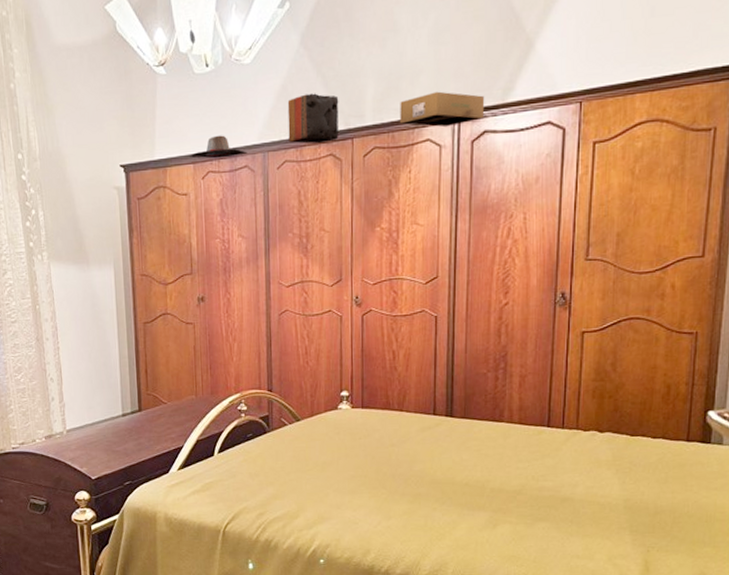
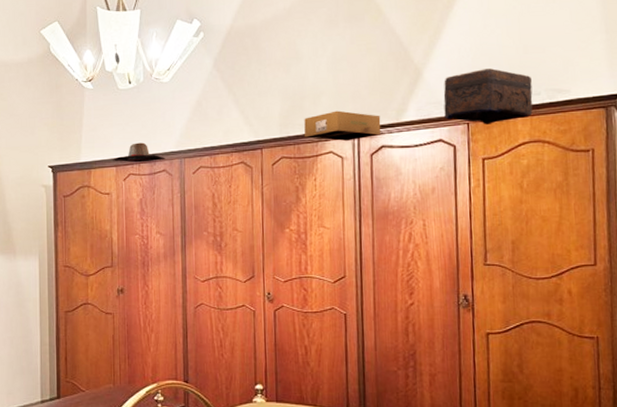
decorative box: present [287,93,339,144] -> none [202,109,249,153]
decorative box: none [555,36,656,104] -> present [443,68,533,126]

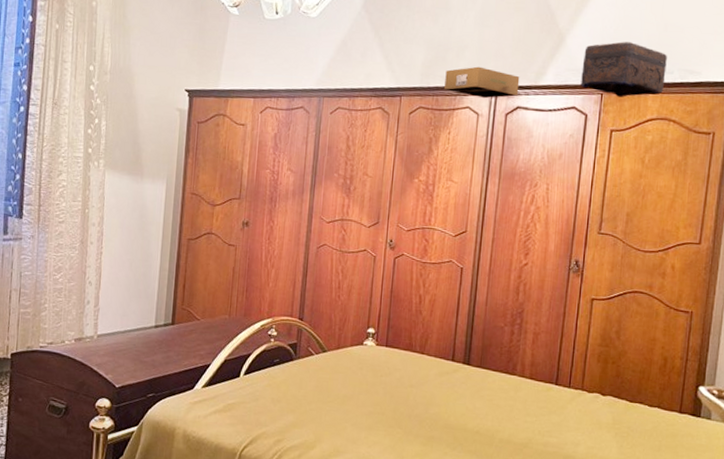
hat: present [113,142,166,163] -> none [251,76,305,97]

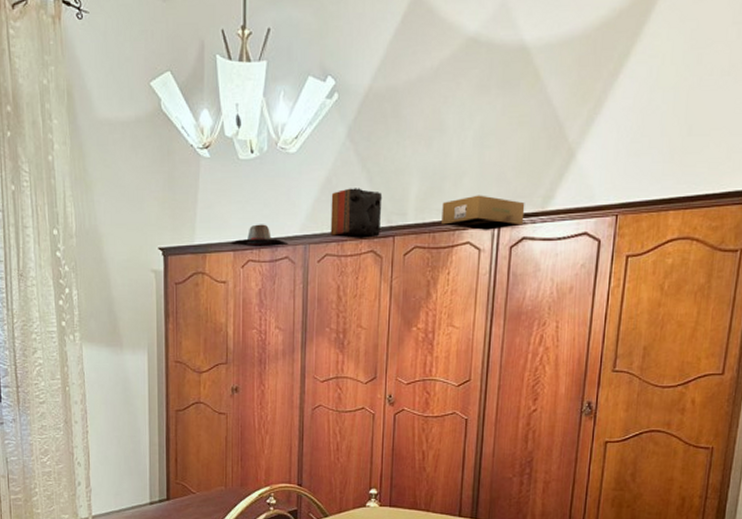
hat: none [251,76,305,97] -> present [230,224,289,248]
decorative box: none [343,51,392,97] -> present [330,188,383,240]
decorative box: present [581,41,667,98] -> none [593,152,691,219]

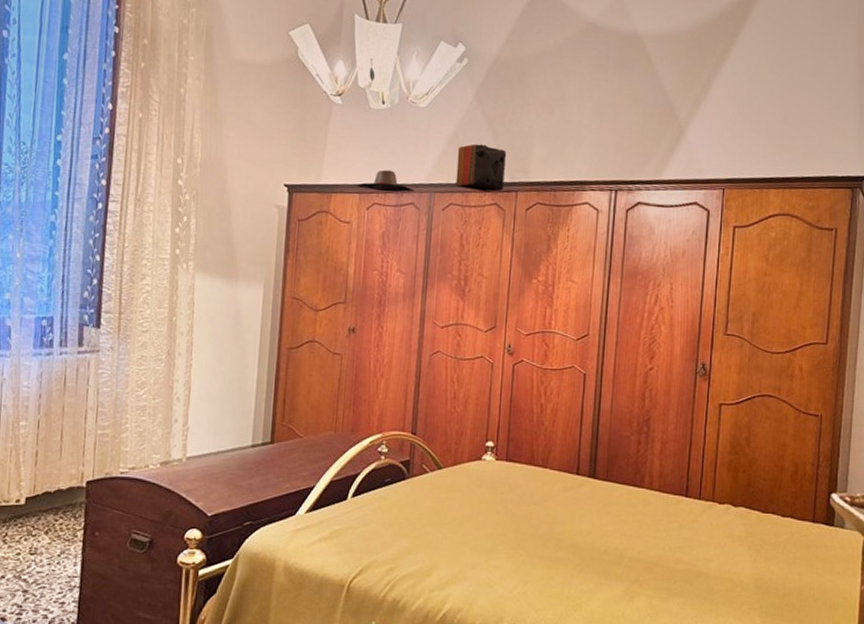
box: present [442,195,525,231] -> none [562,160,640,194]

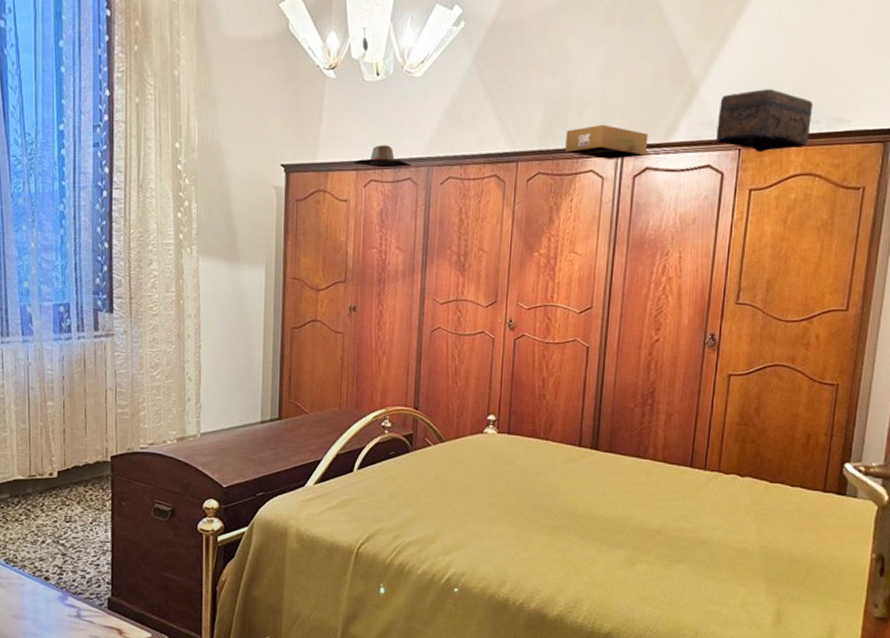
decorative box: present [455,144,507,192] -> none [454,113,507,164]
box: none [562,160,640,194] -> present [565,124,649,160]
decorative box: none [702,135,787,193] -> present [716,89,813,153]

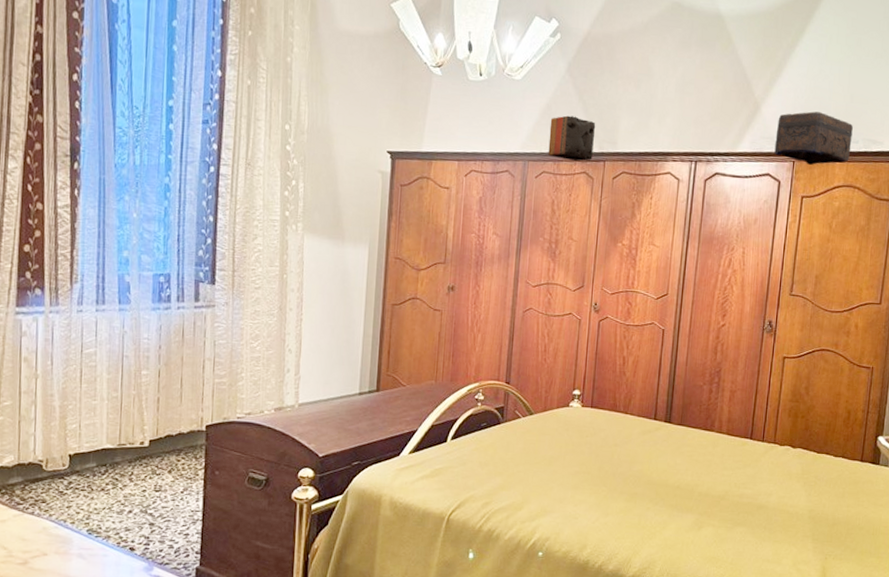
hat: present [353,145,412,168] -> none [455,138,510,161]
decorative box: none [454,113,507,164] -> present [548,115,596,162]
box: present [565,124,649,160] -> none [647,133,718,165]

